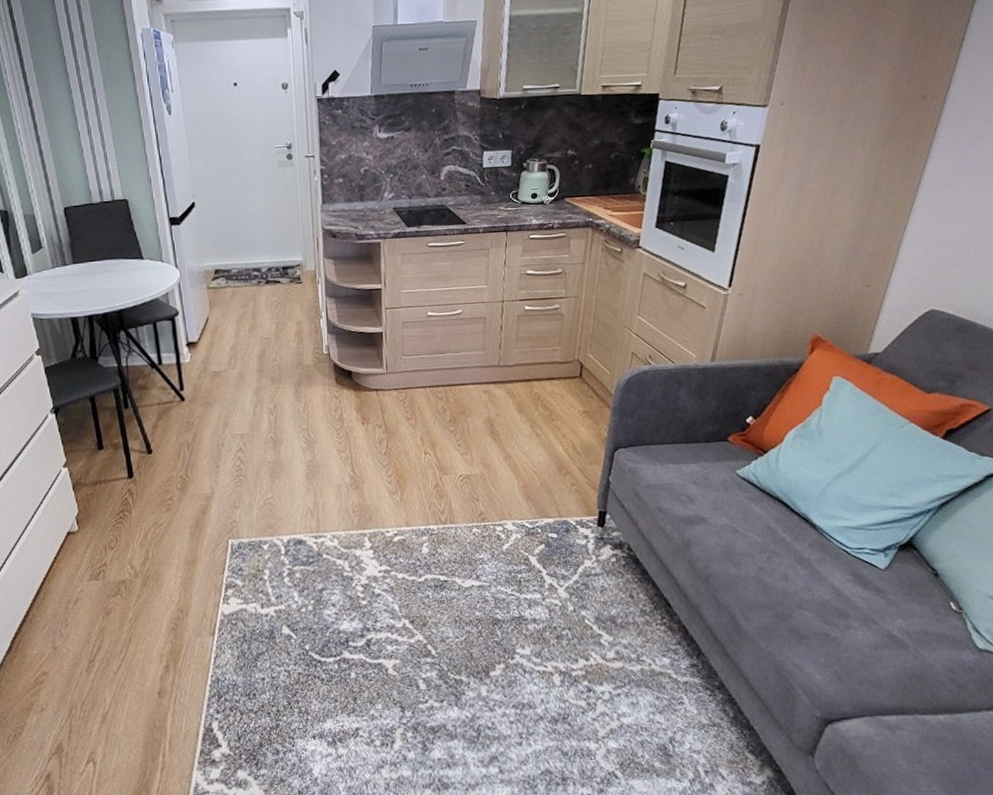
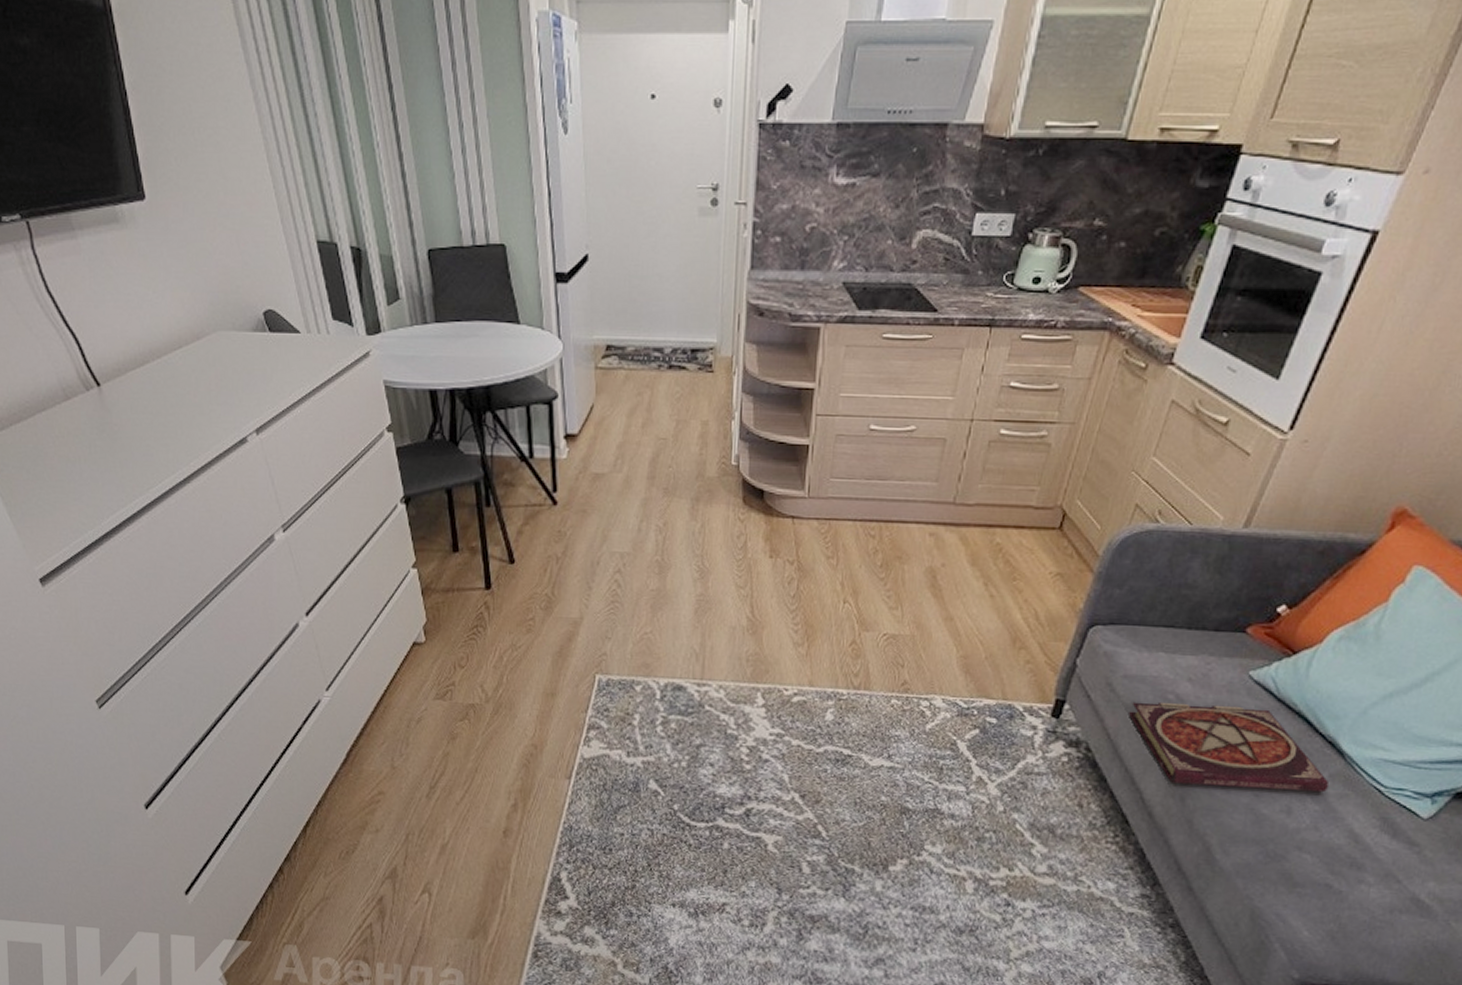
book: none [655,498,810,568] -> present [1129,701,1328,793]

